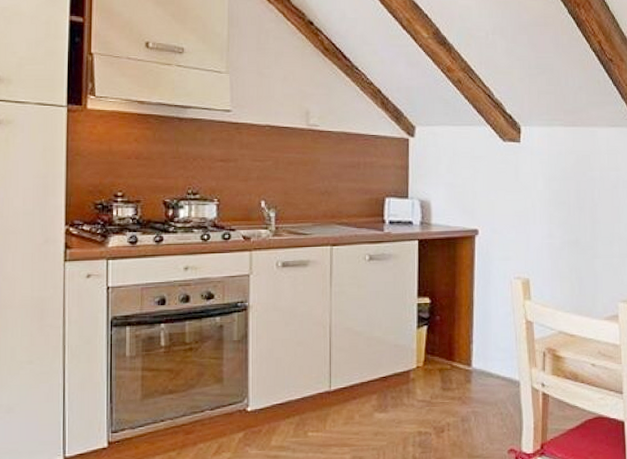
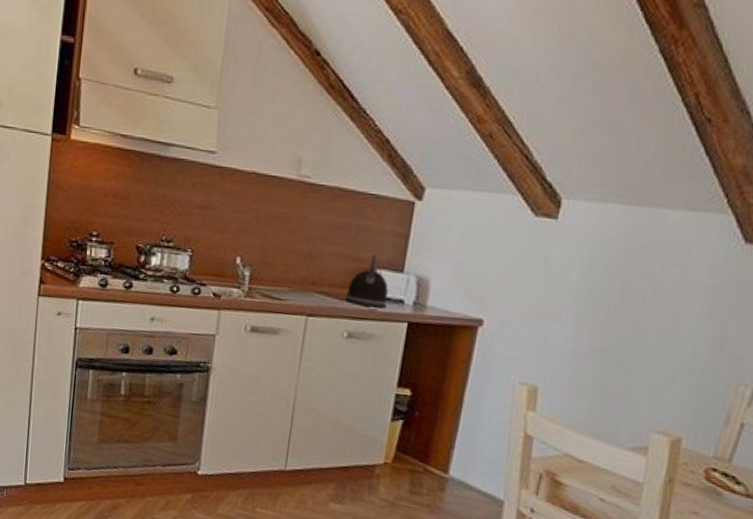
kettle: none [362,185,399,231] -> present [345,254,388,309]

